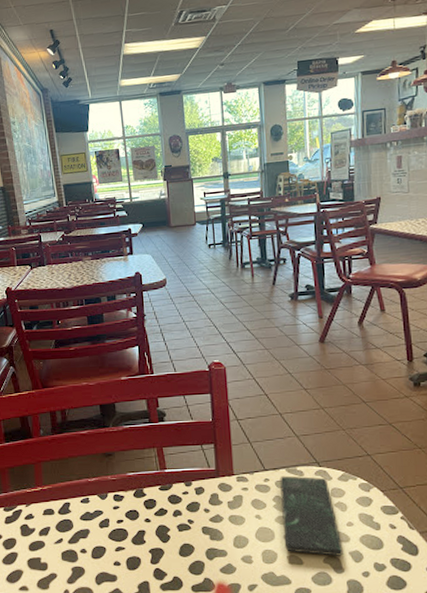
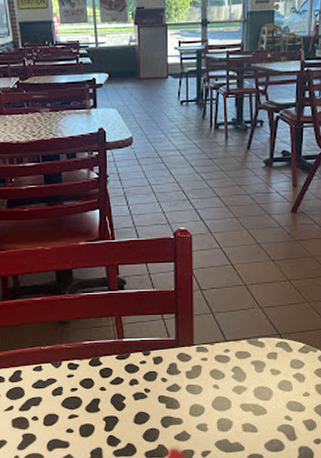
smartphone: present [280,475,343,556] -> none [240,347,297,424]

